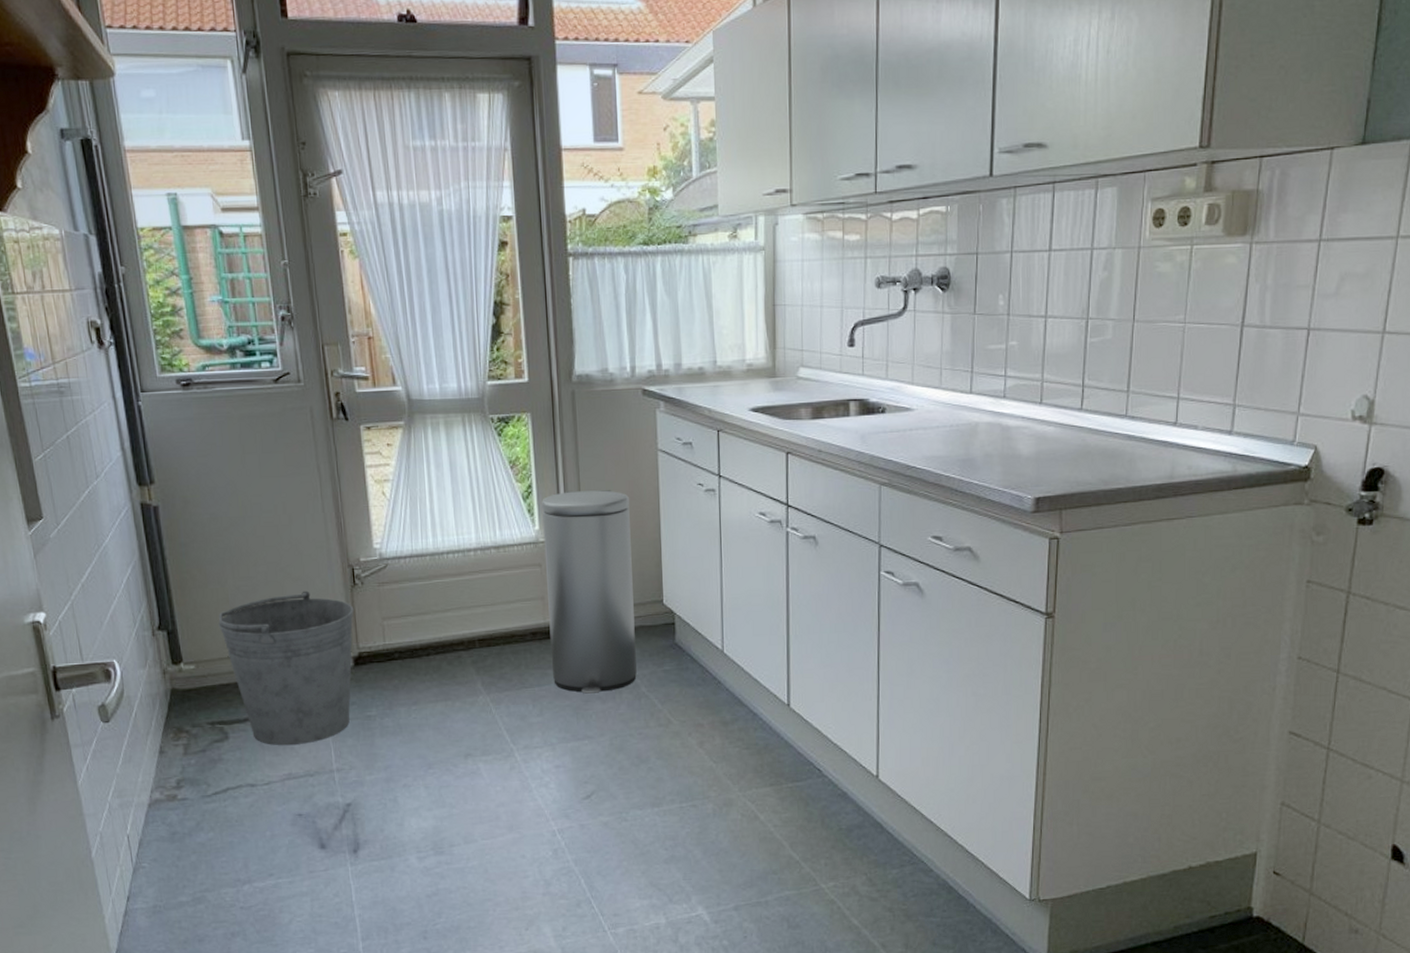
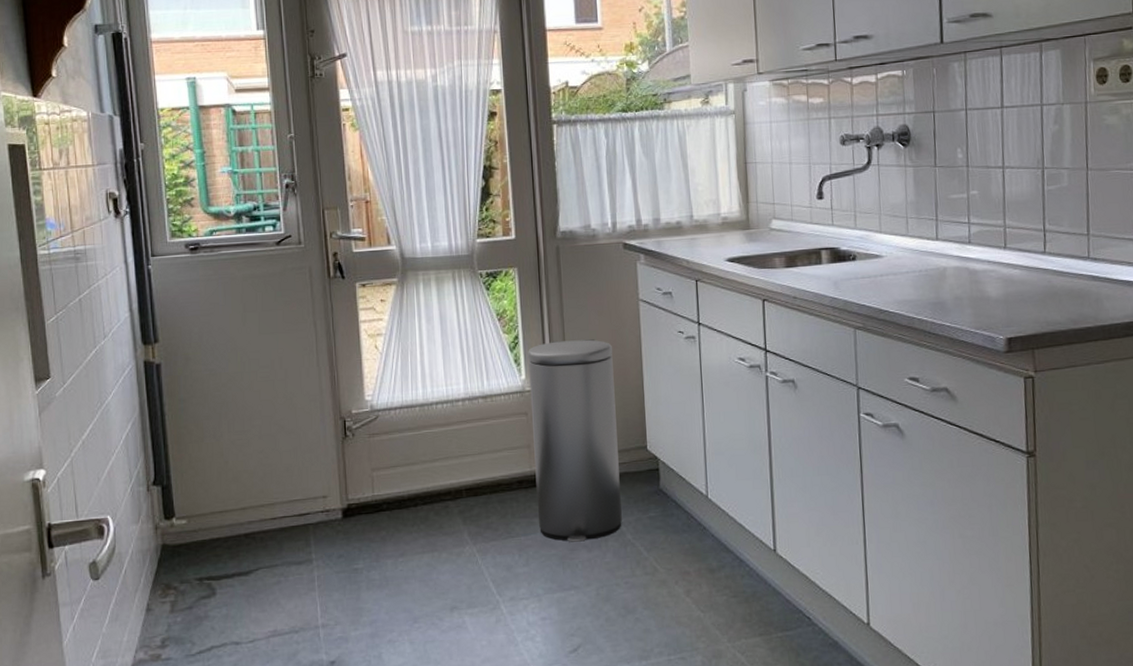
bucket: present [218,590,354,745] -> none [212,443,345,601]

